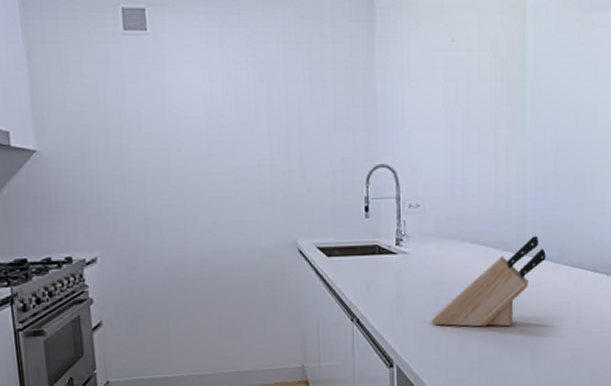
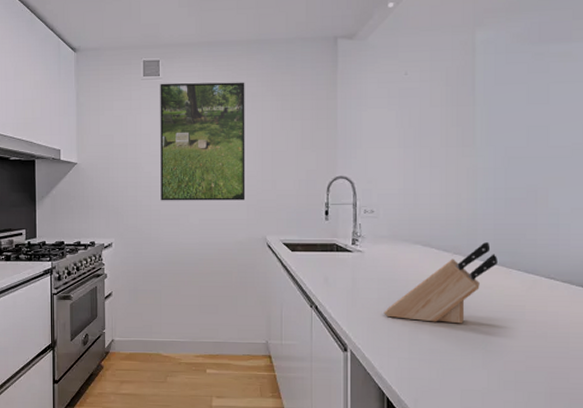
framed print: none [148,41,270,200] -> present [160,82,246,201]

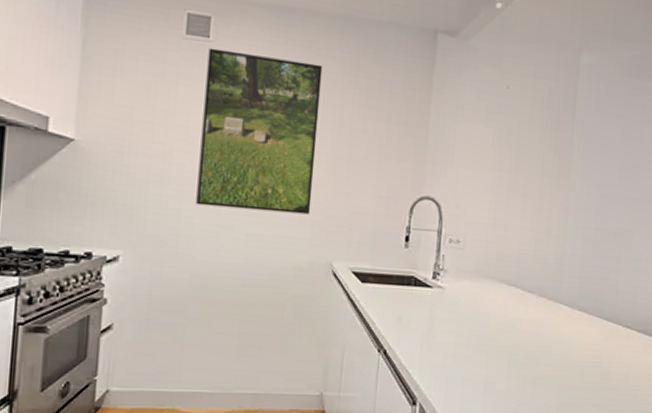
knife block: present [384,242,497,324] -> none [460,285,581,374]

